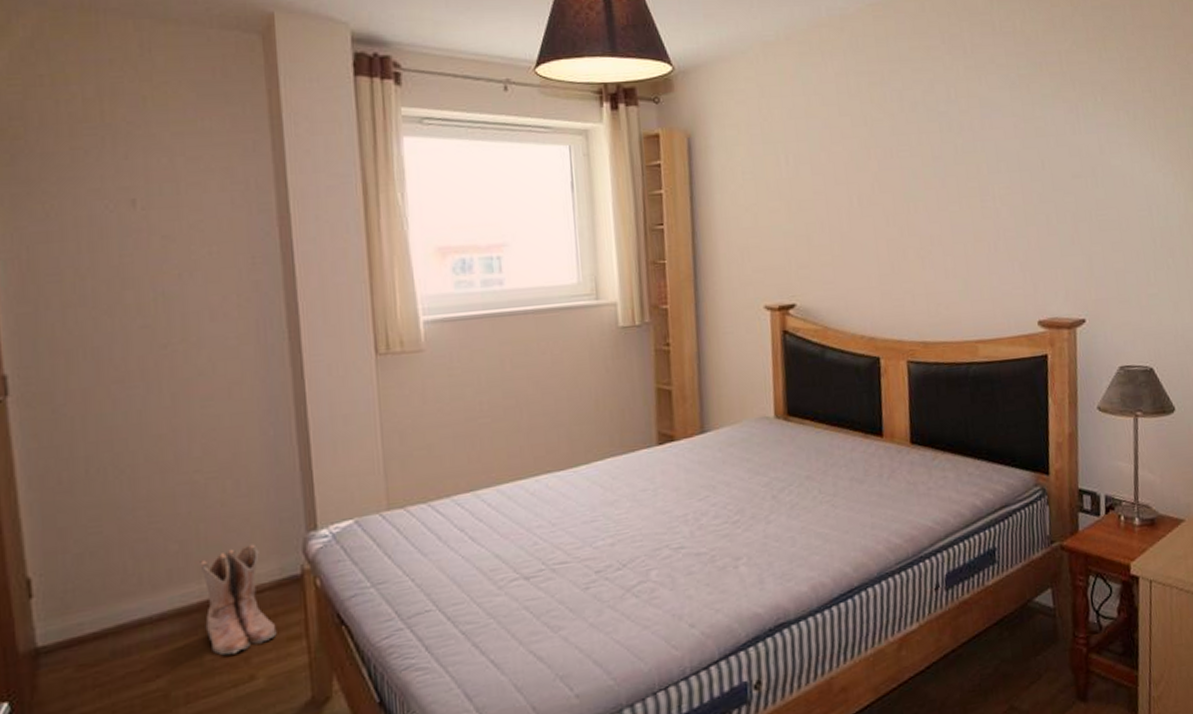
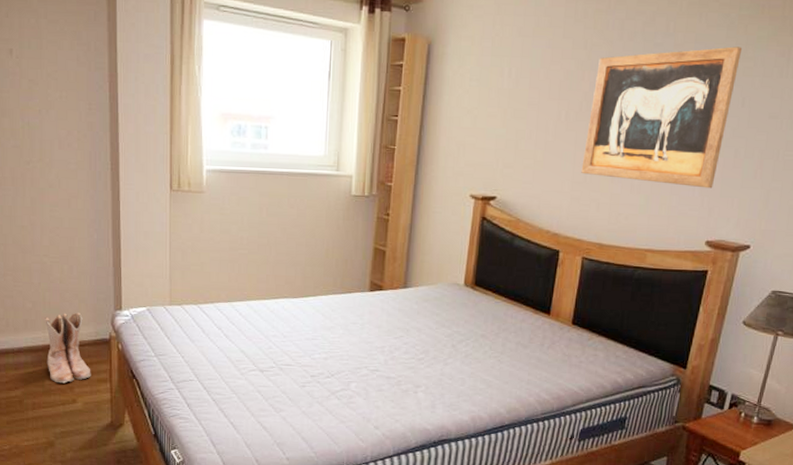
wall art: none [883,107,1033,265] -> present [581,46,743,189]

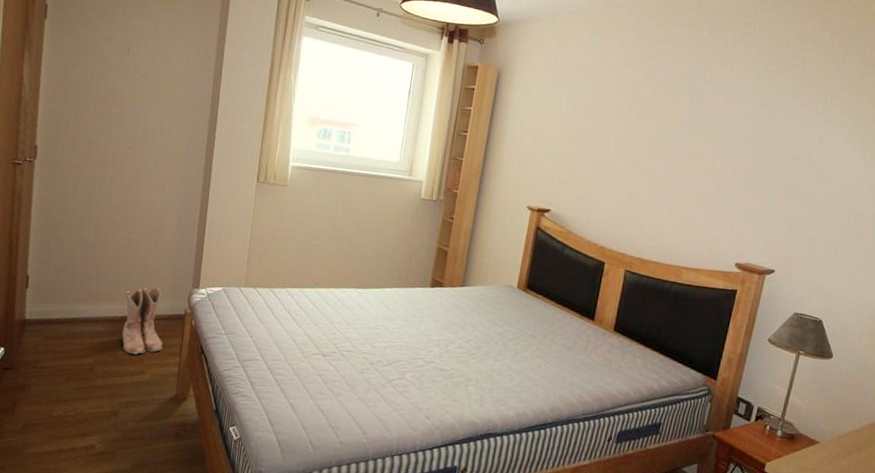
wall art: present [581,46,743,189] -> none [626,96,769,217]

